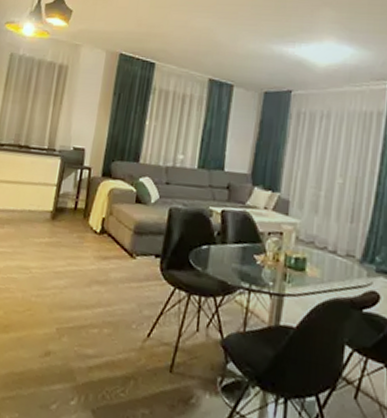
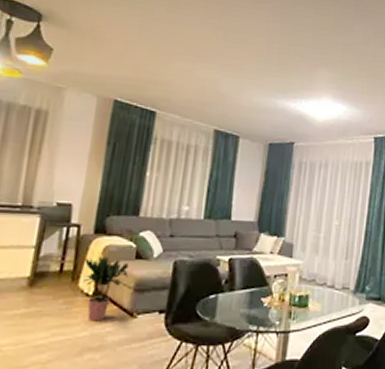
potted plant: none [93,198,130,258] -> present [84,256,129,322]

